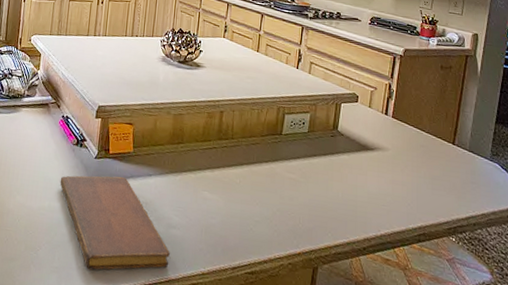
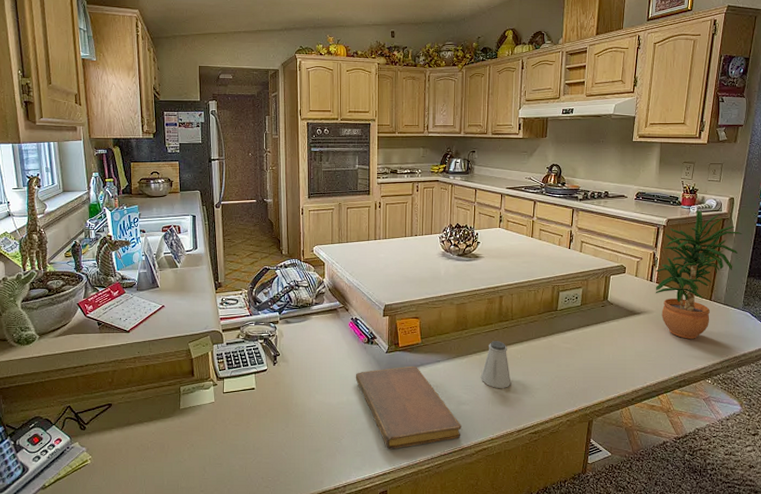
saltshaker: none [195,160,228,216] -> present [481,341,511,388]
potted plant: none [391,43,489,187] -> present [655,210,743,339]

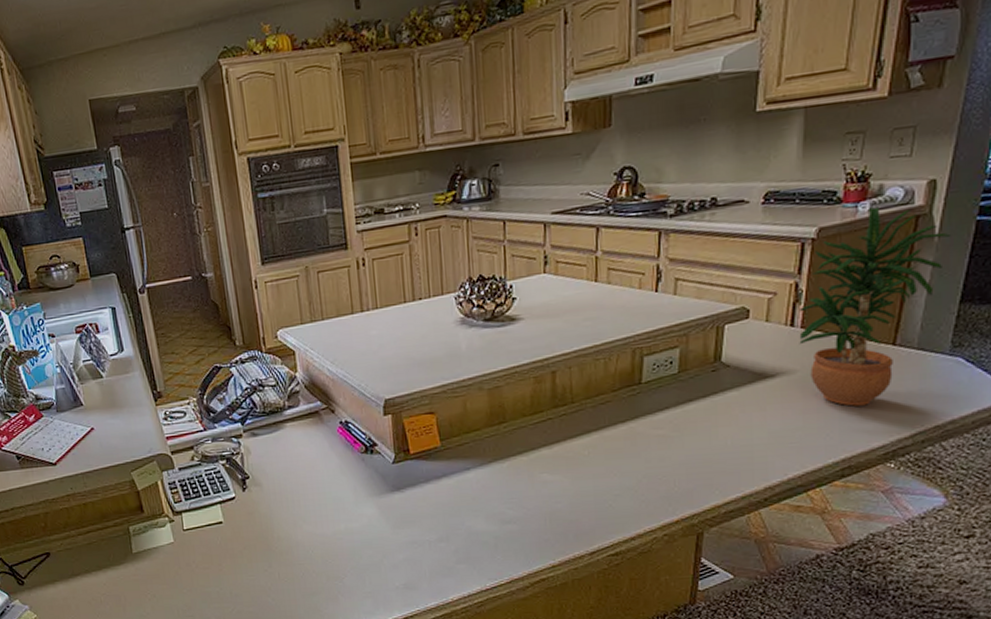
notebook: present [355,366,461,450] -> none [353,477,509,588]
saltshaker: present [481,341,511,388] -> none [531,434,577,499]

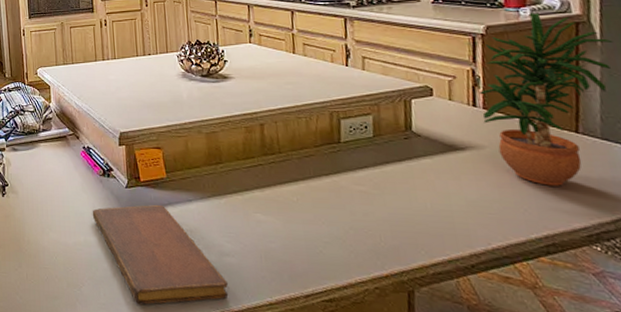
notebook: none [353,477,509,588] -> present [92,204,229,305]

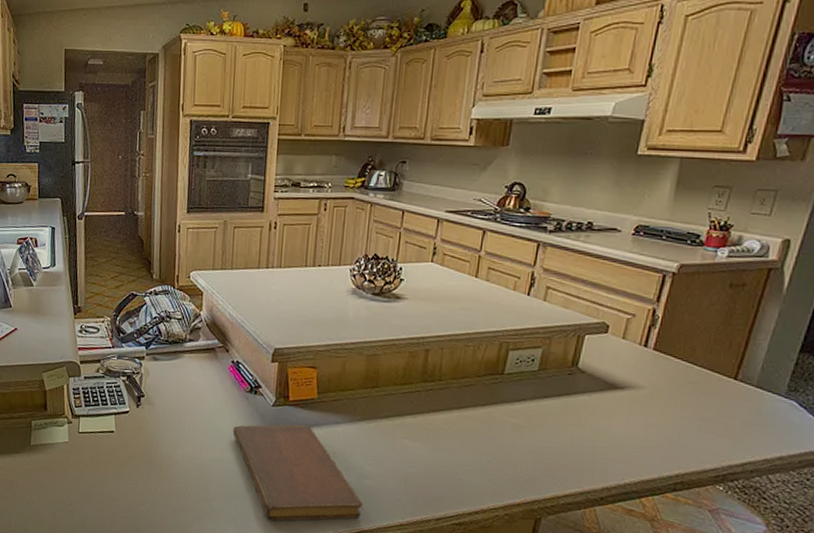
potted plant: present [479,13,614,186] -> none [650,254,799,429]

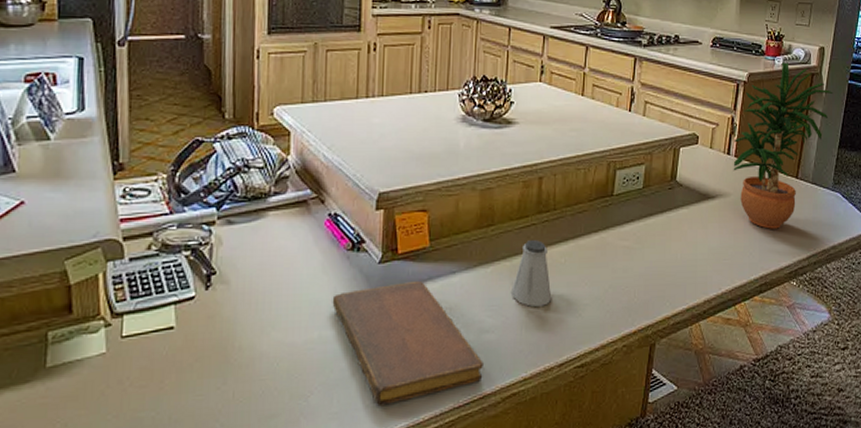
saltshaker: none [392,405,433,465] -> present [512,240,552,307]
potted plant: none [650,254,799,429] -> present [733,62,833,229]

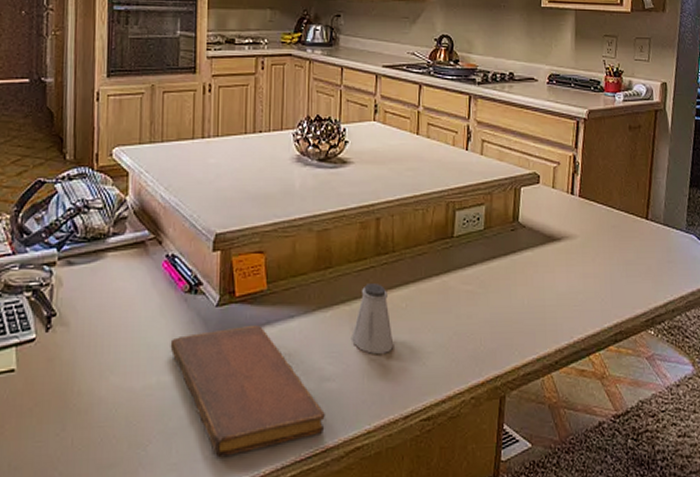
potted plant: present [733,62,833,229] -> none [578,98,680,273]

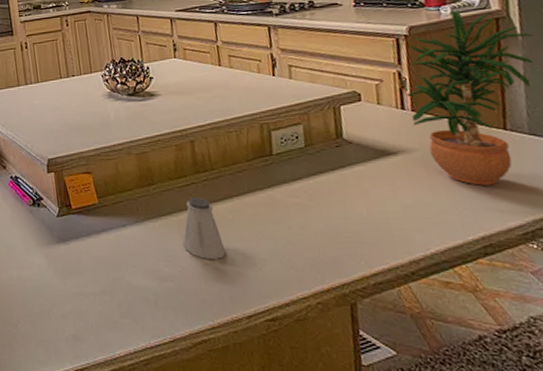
notebook: present [170,324,325,458] -> none [23,232,170,340]
potted plant: none [578,98,680,273] -> present [407,10,534,186]

